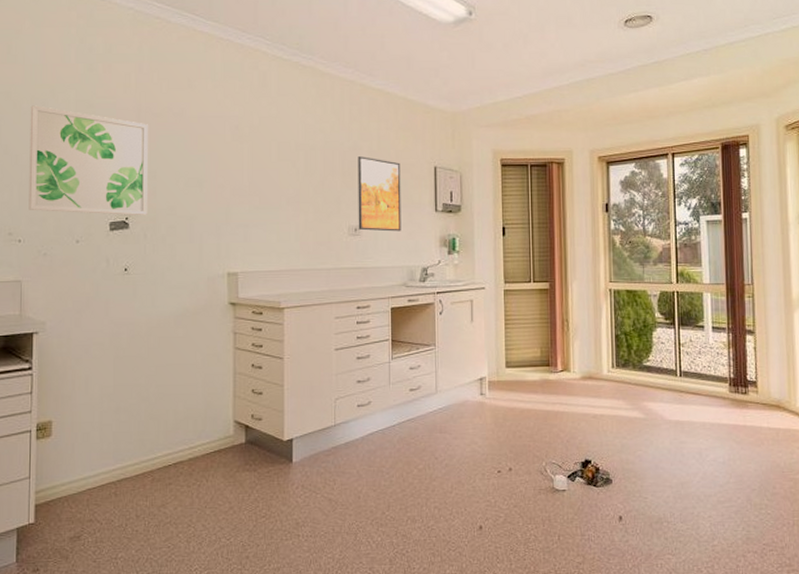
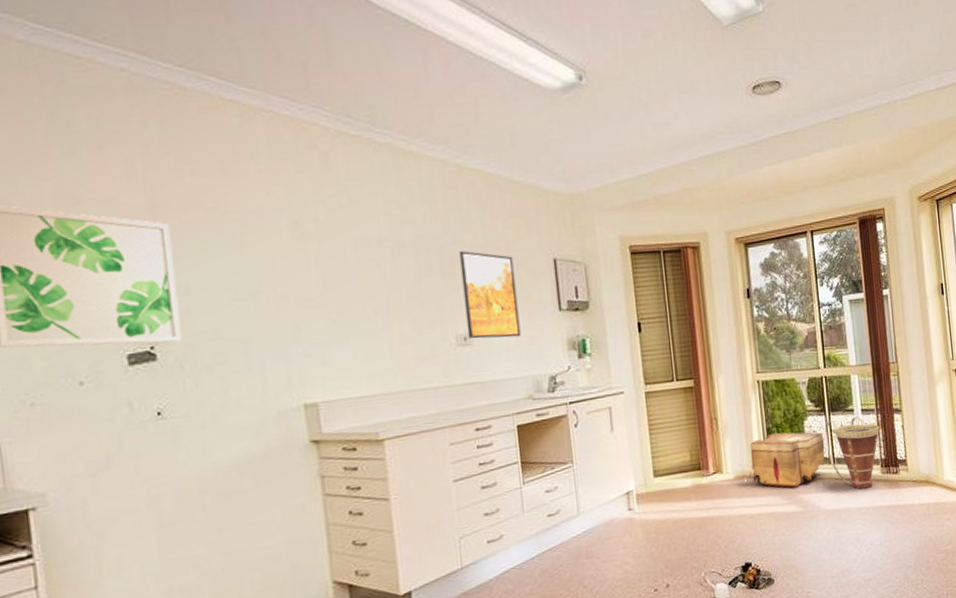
cardboard box: none [596,339,672,395] -> present [749,432,825,488]
basket: none [673,333,730,405] -> present [825,416,879,489]

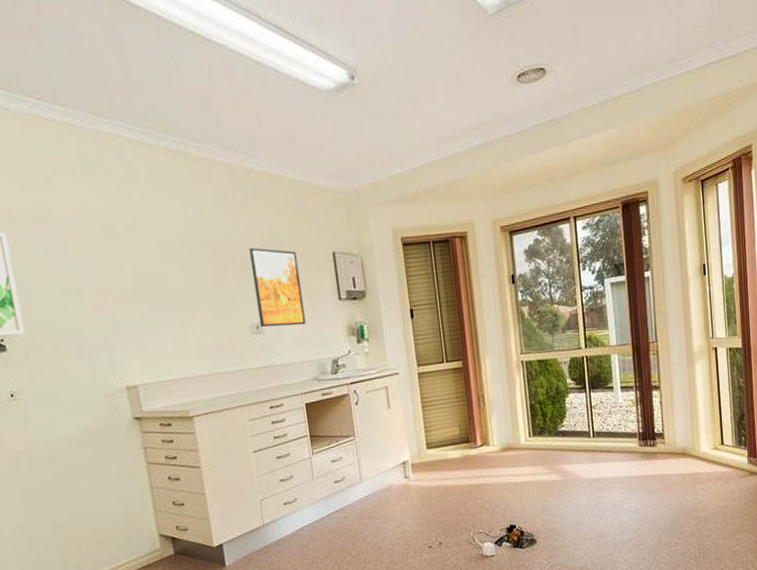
cardboard box: present [749,432,825,488] -> none [514,408,585,459]
basket: present [825,416,879,489] -> none [585,393,638,461]

